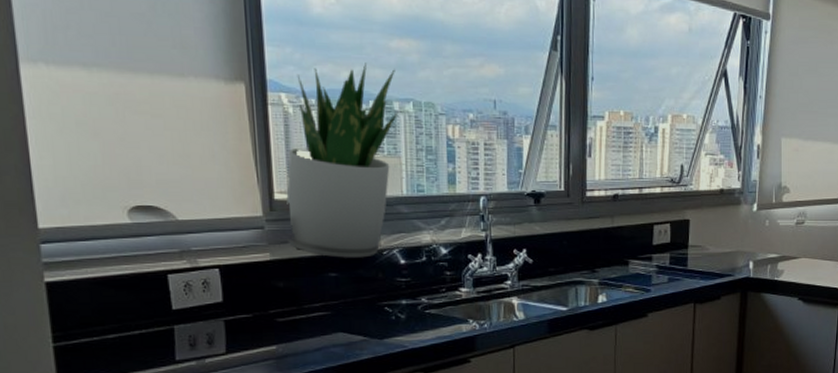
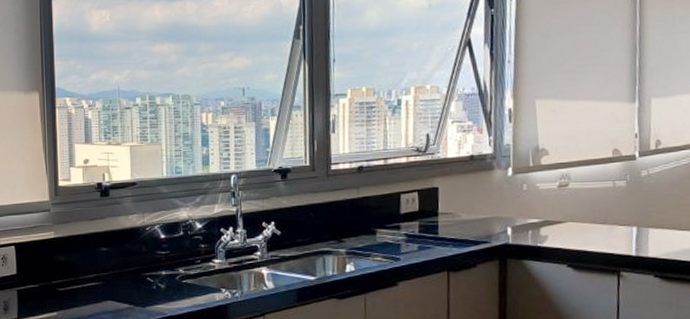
planter: present [286,62,399,258] -> none [68,66,160,235]

